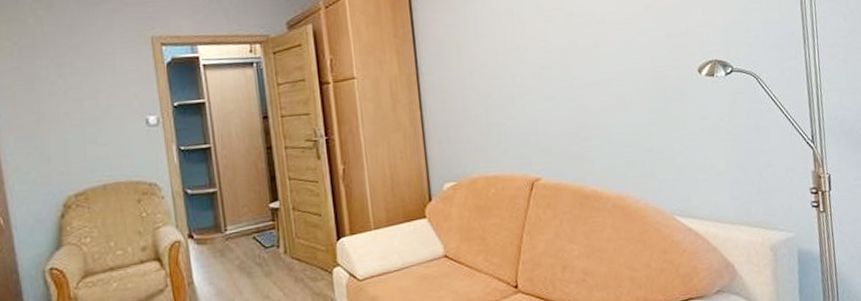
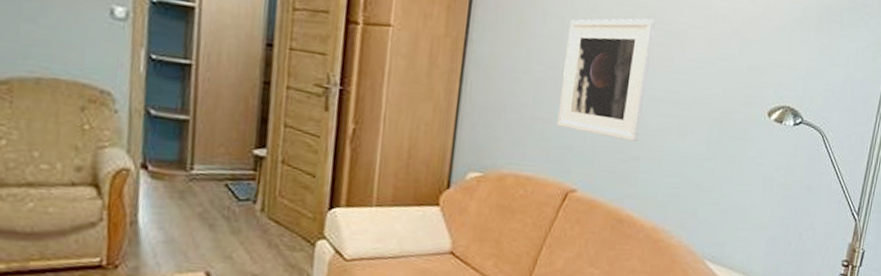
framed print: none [500,17,585,127] -> present [557,18,655,143]

